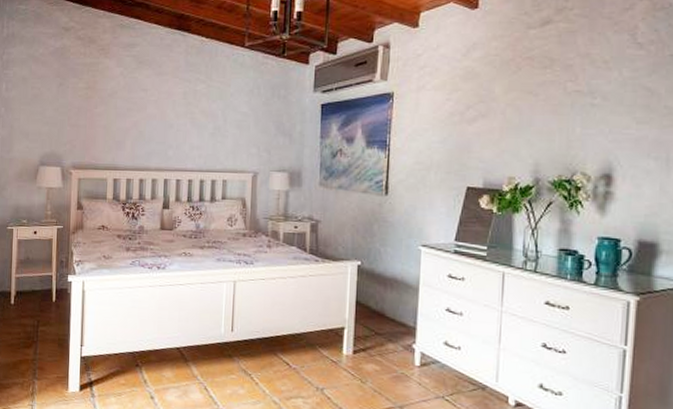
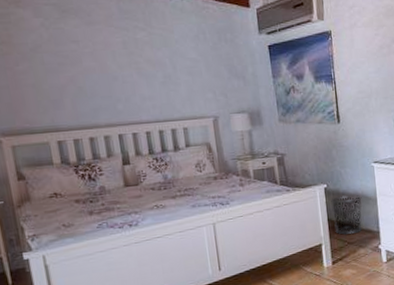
waste bin: none [362,277,400,324] -> present [331,195,363,235]

